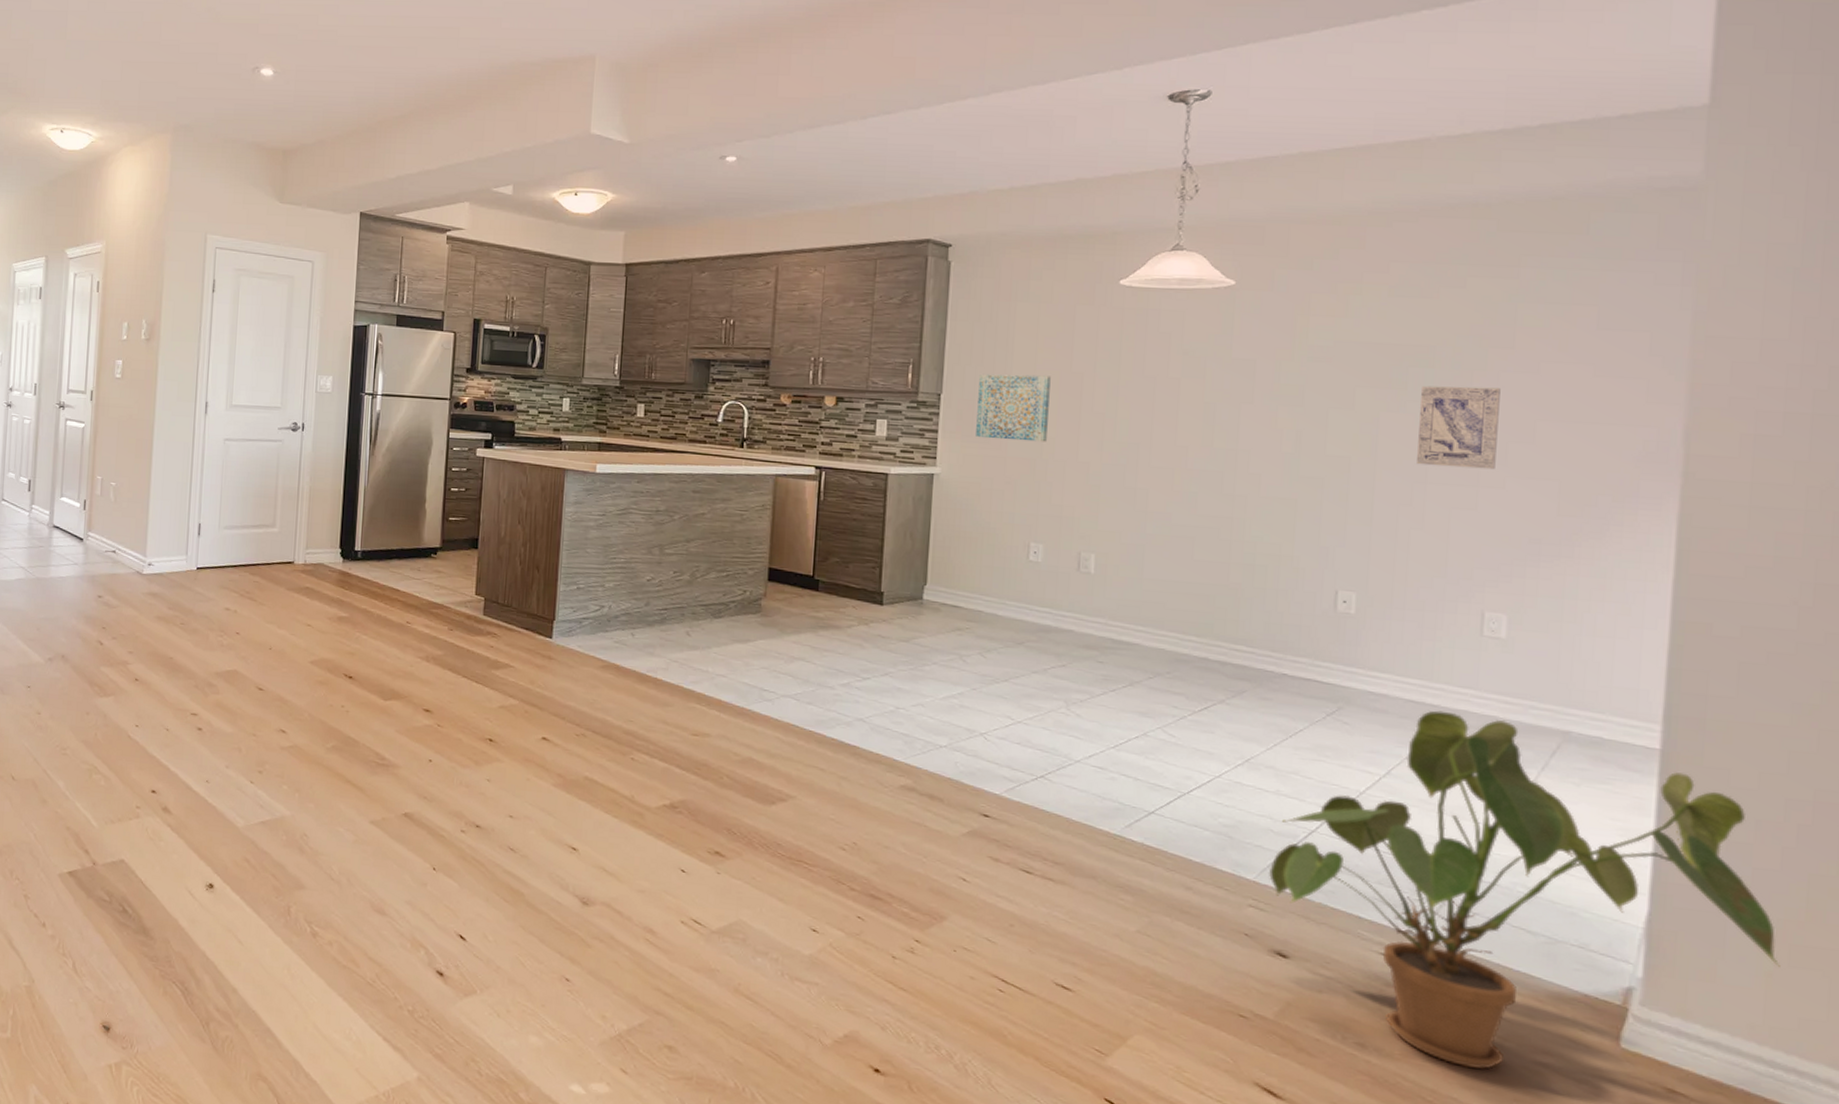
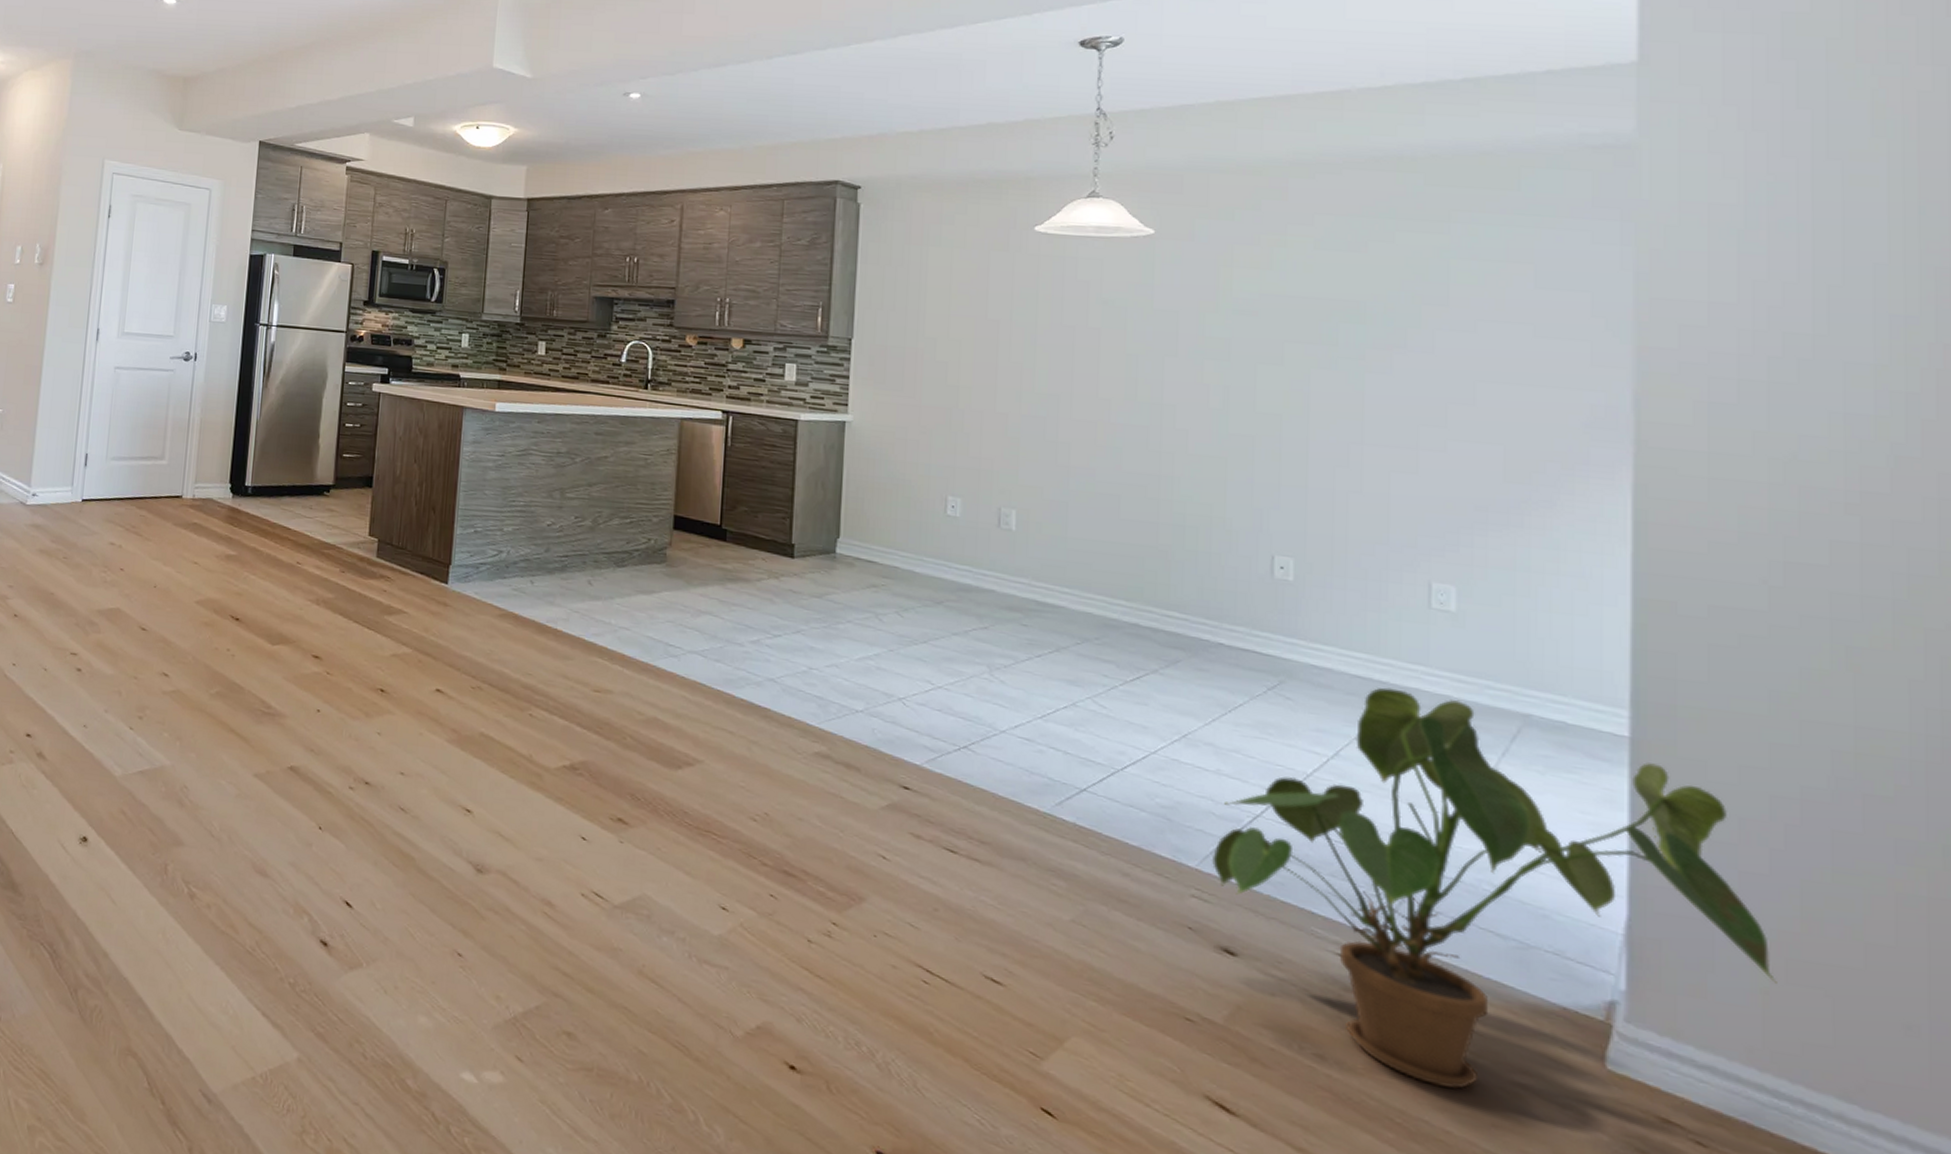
wall art: present [976,374,1051,442] -> none [889,319,965,392]
wall art: present [1417,385,1501,470] -> none [1352,342,1436,432]

